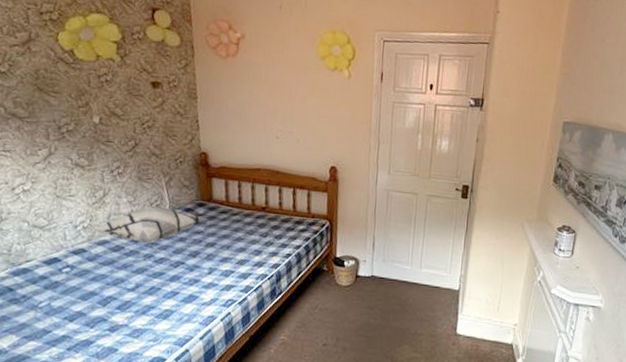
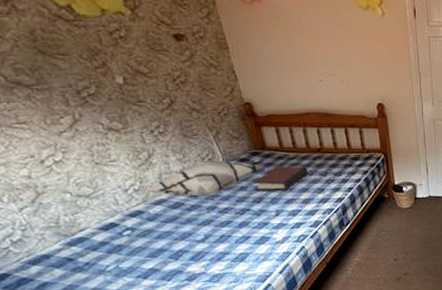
hardback book: none [192,220,249,249] -> present [252,165,308,192]

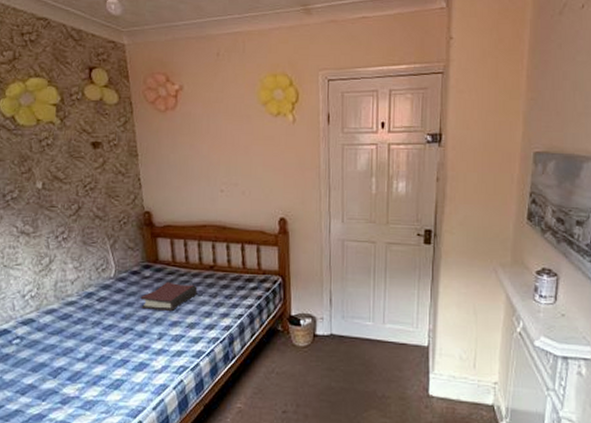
decorative pillow: present [146,160,264,197] -> none [41,271,153,310]

